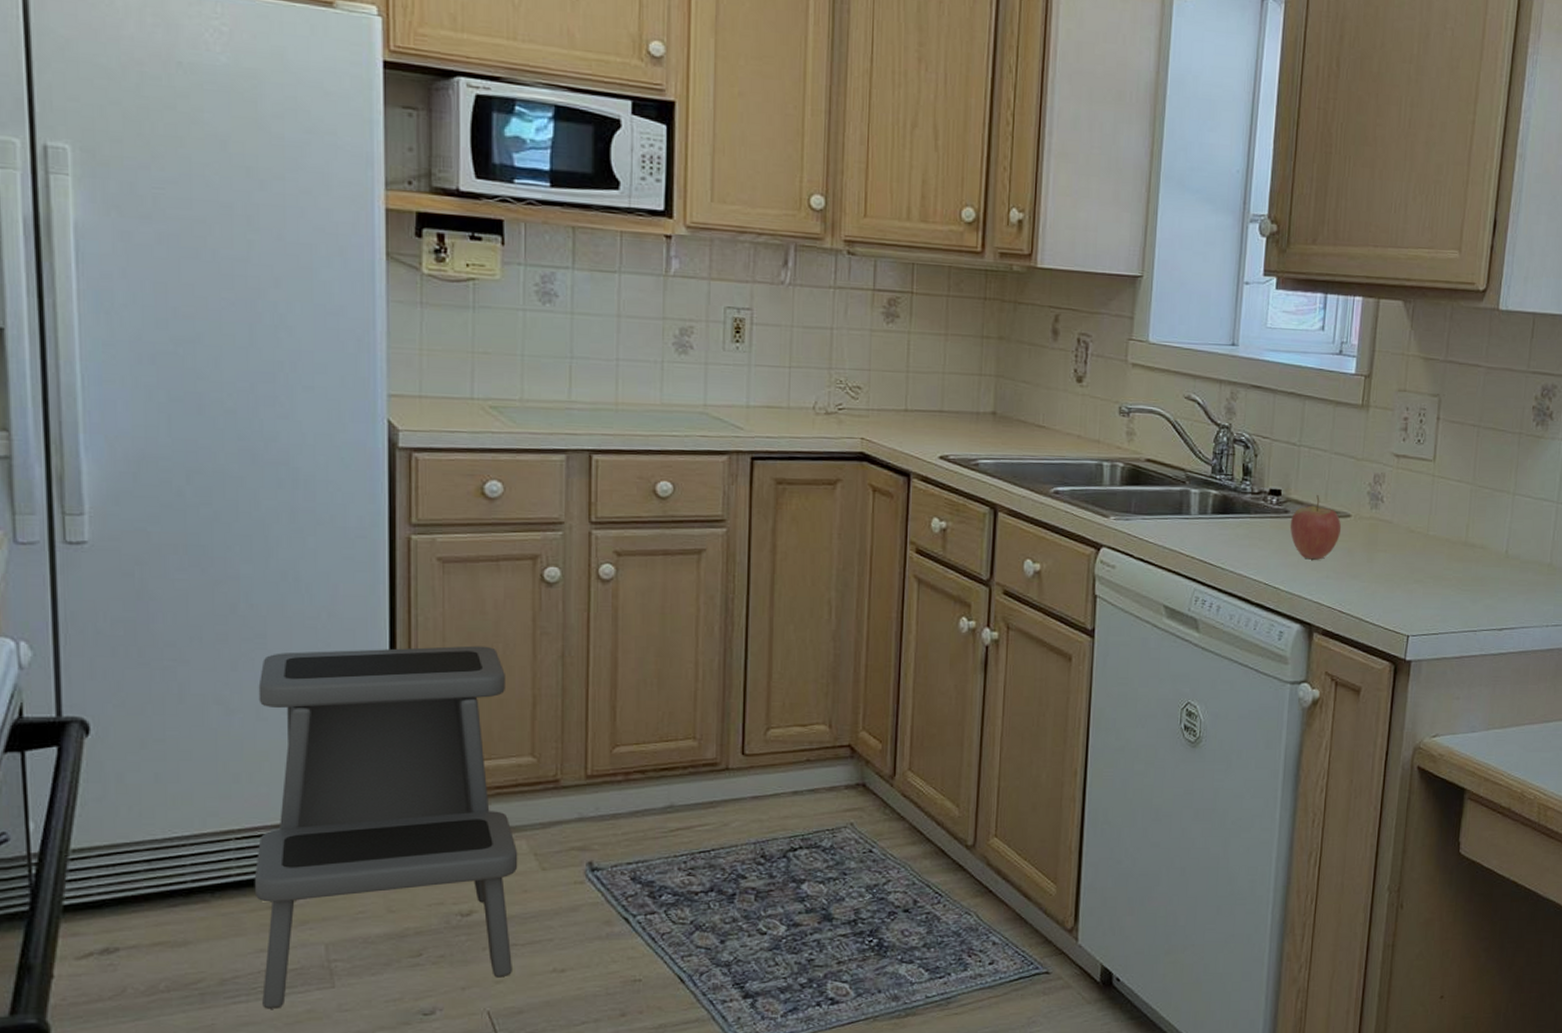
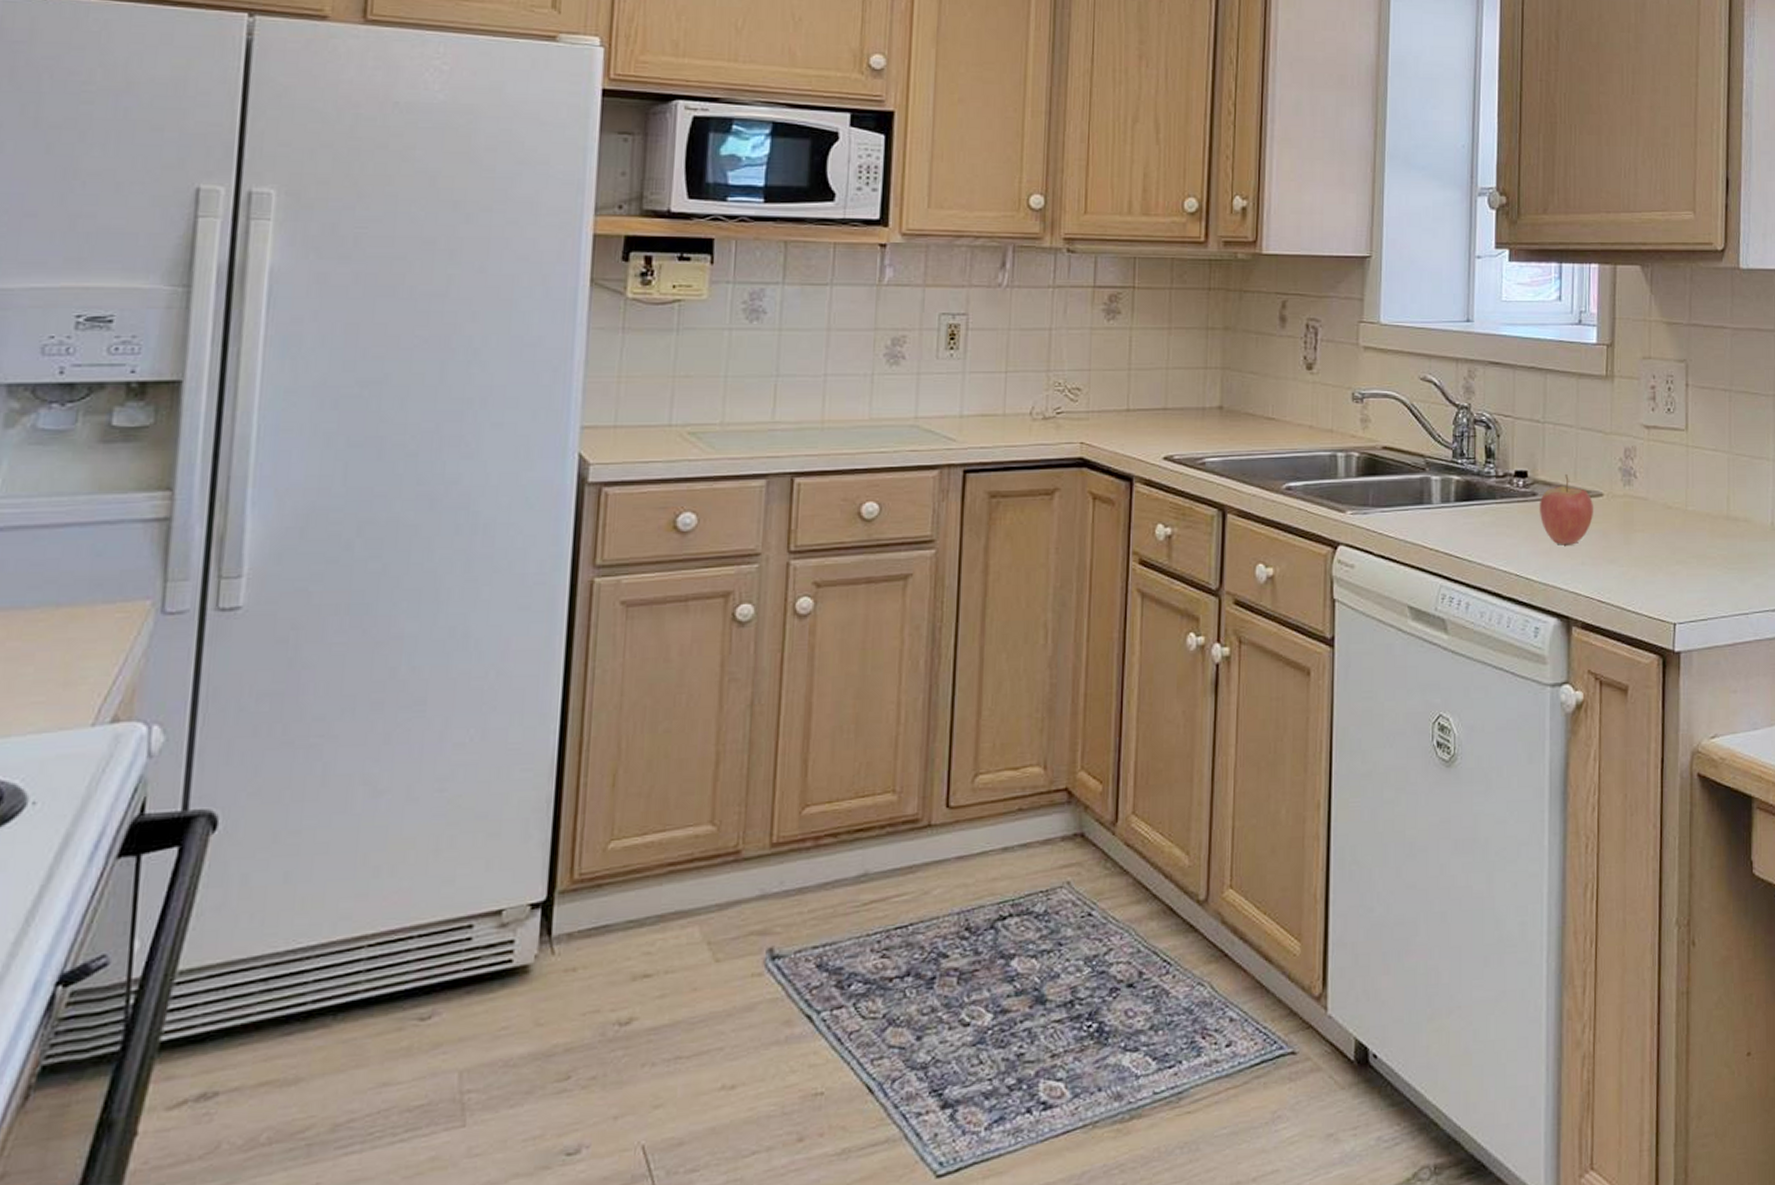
step stool: present [254,645,518,1009] -> none [379,698,689,1160]

